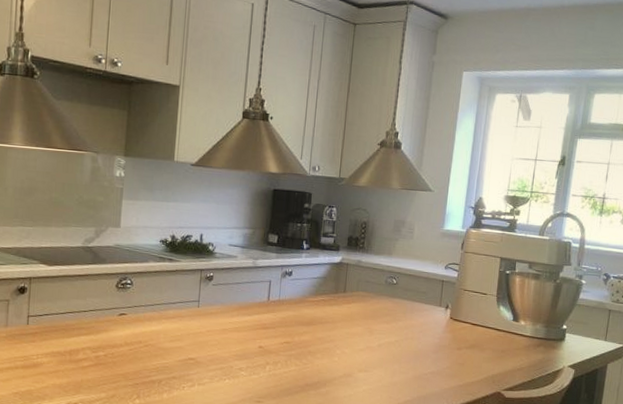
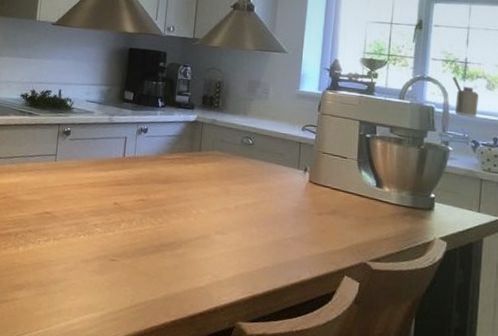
soap dispenser: none [590,213,613,252] -> present [453,77,479,118]

